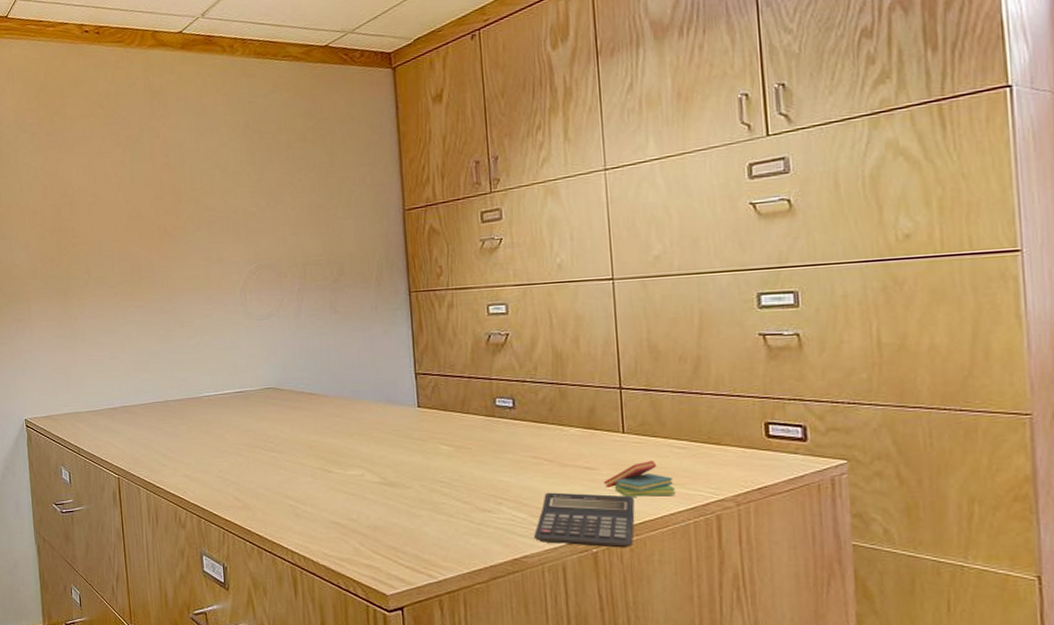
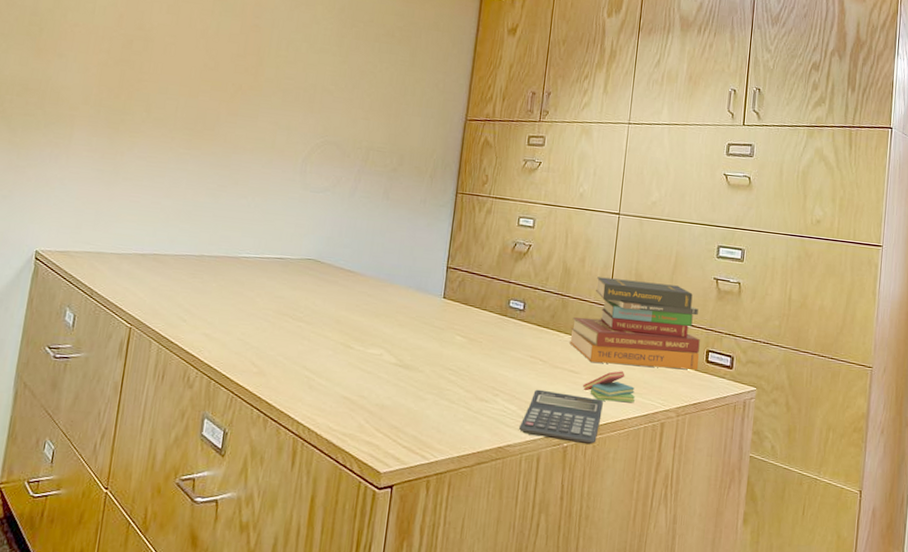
books: none [575,350,757,454] -> present [570,277,700,370]

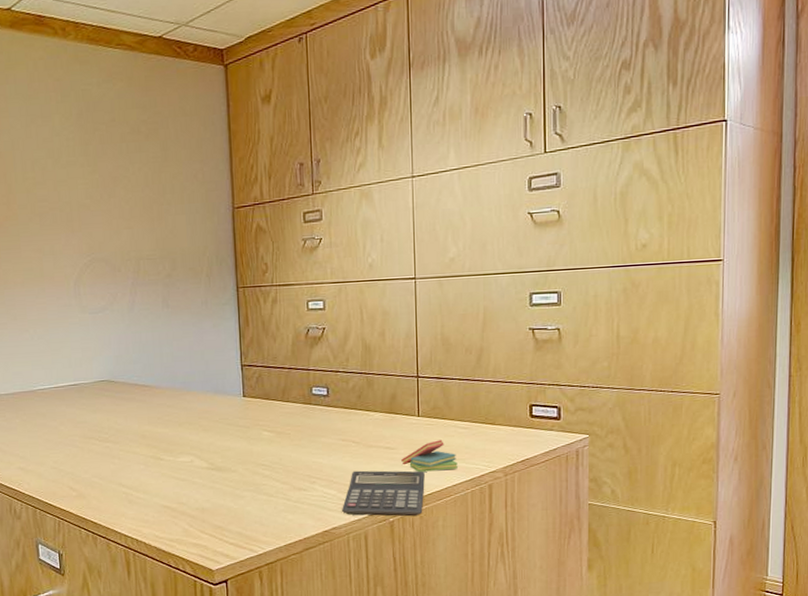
books: present [570,277,700,370] -> none [379,343,523,436]

